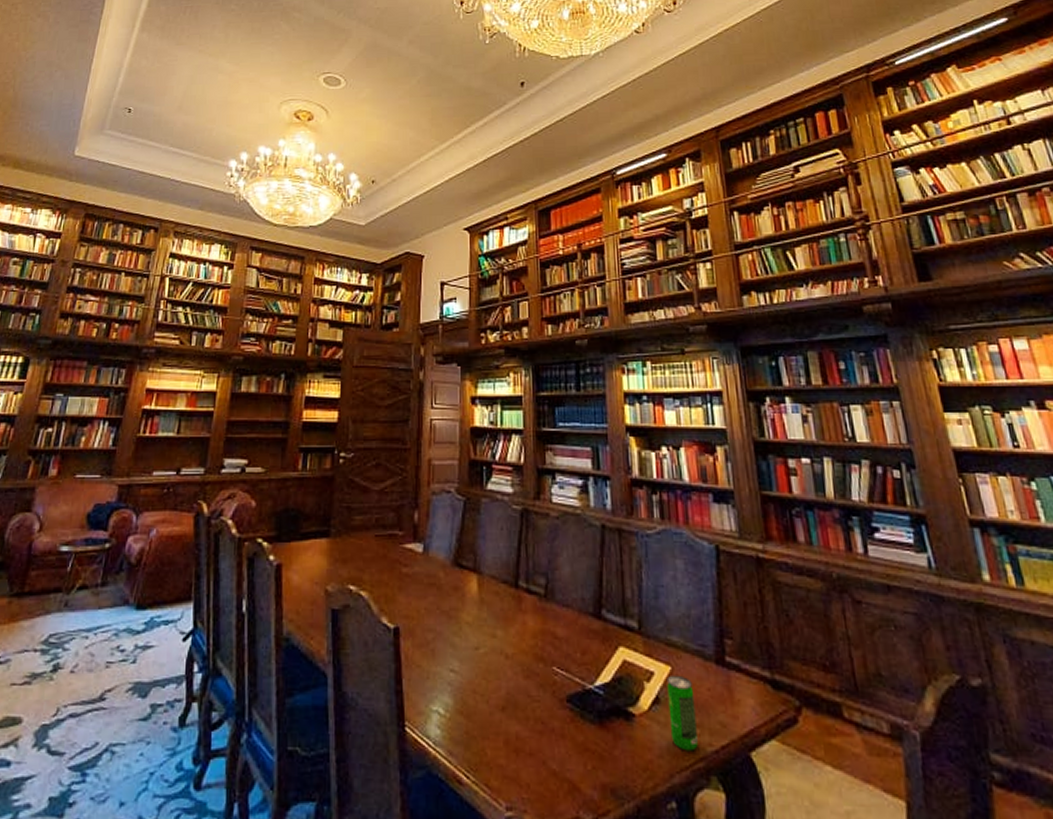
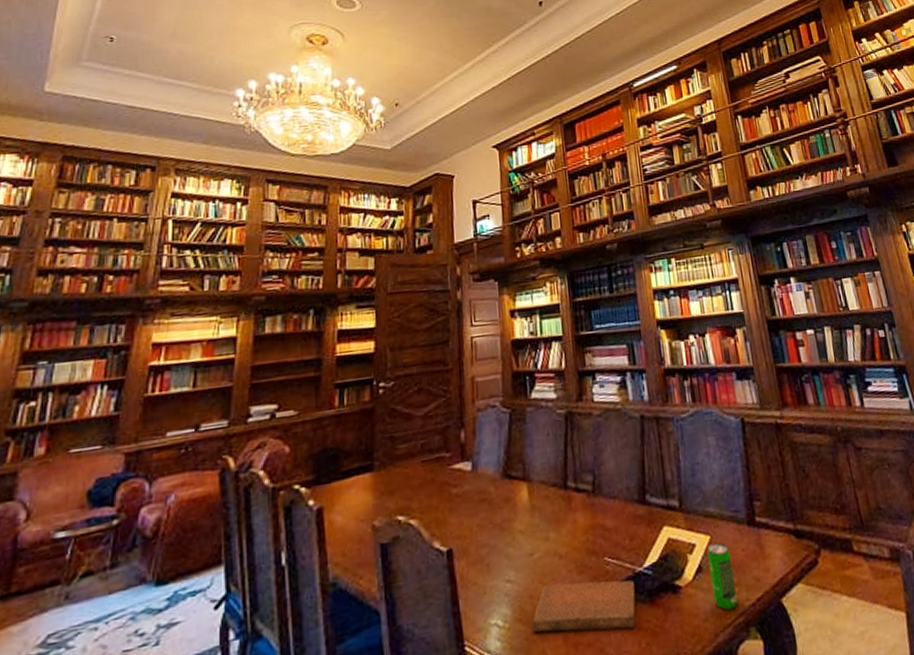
notebook: none [473,684,584,747] -> present [532,580,636,634]

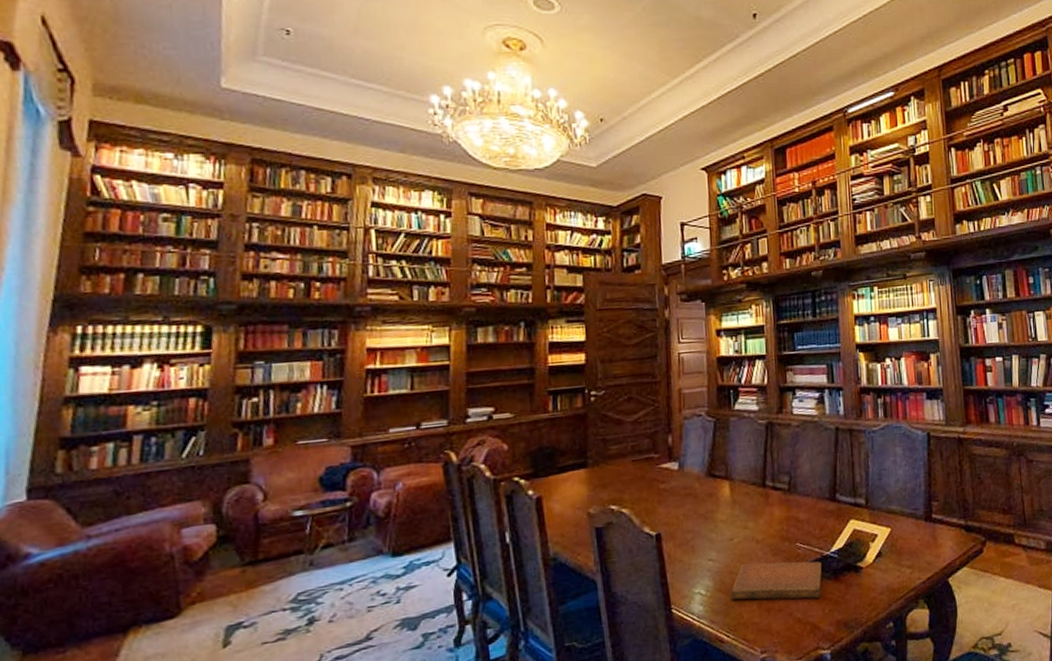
beverage can: present [707,542,737,610] -> none [887,533,910,586]

